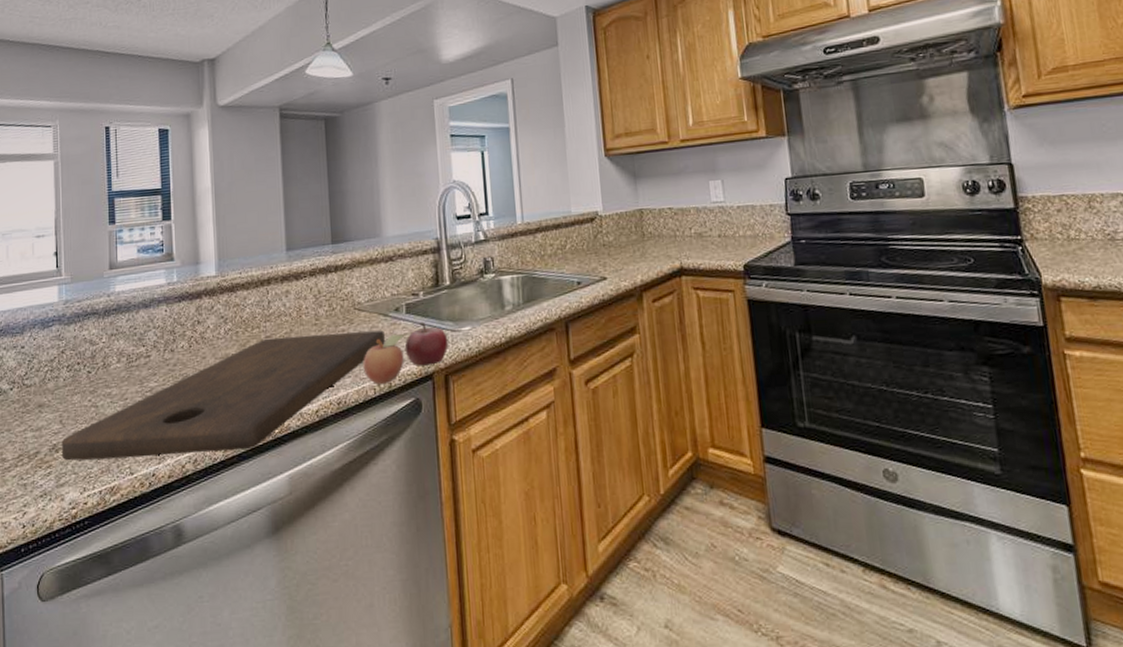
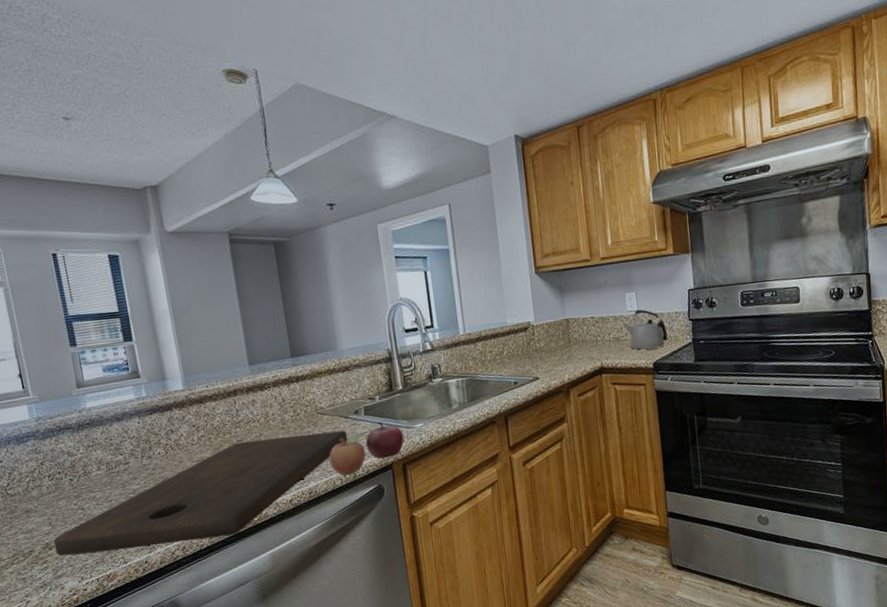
kettle: none [706,200,762,249] -> present [622,309,668,350]

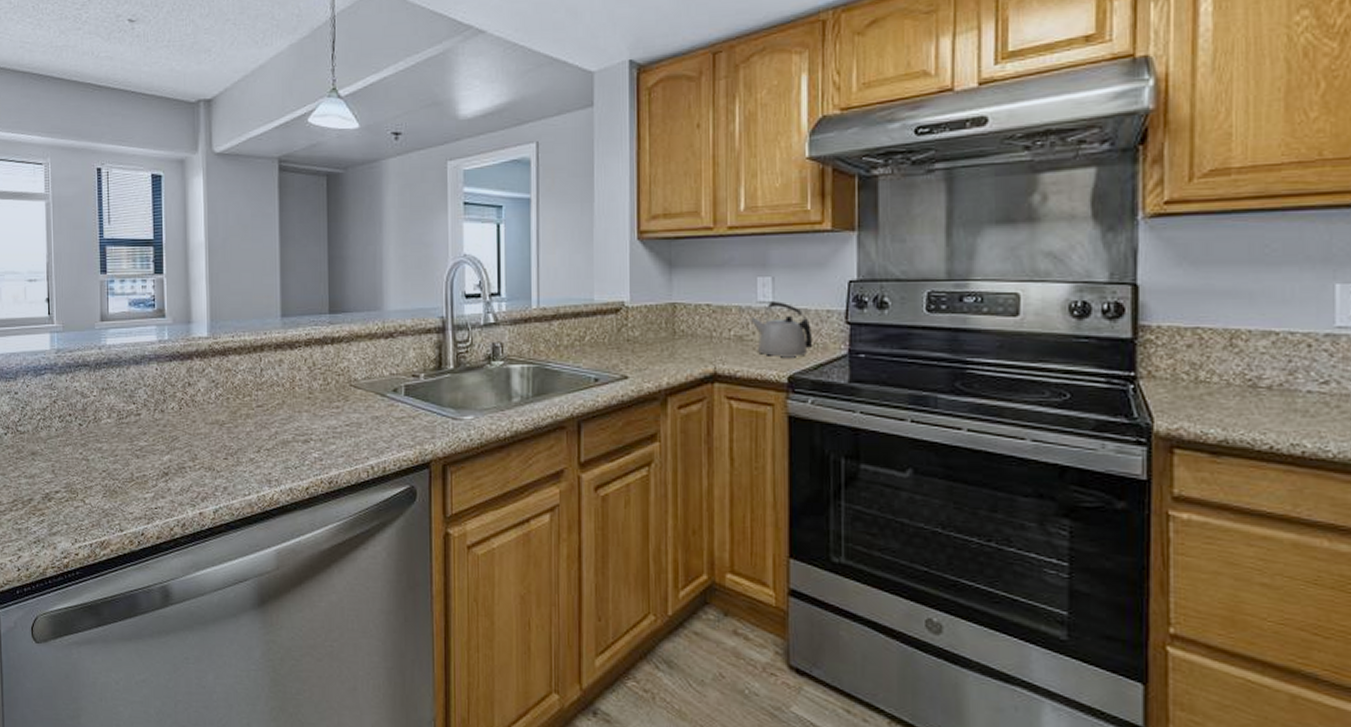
cutting board: present [53,430,348,556] -> none [53,408,381,520]
fruit: present [329,432,366,476] -> none [357,416,401,468]
fruit: present [365,421,405,459] -> none [401,406,449,453]

